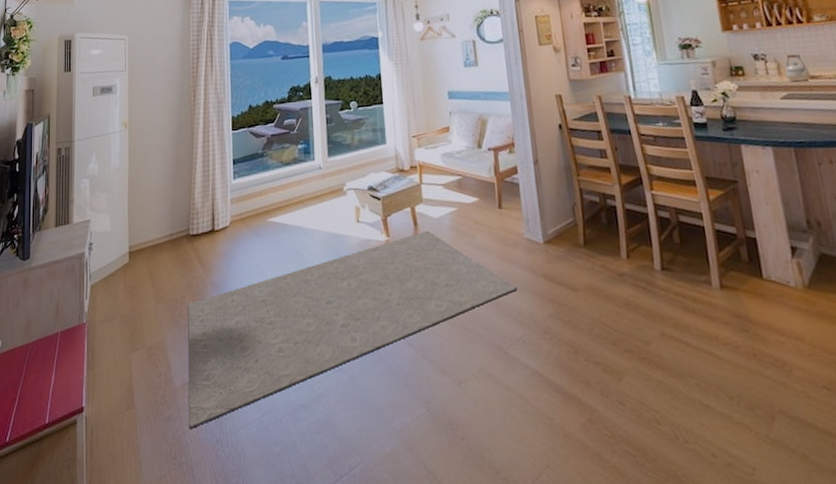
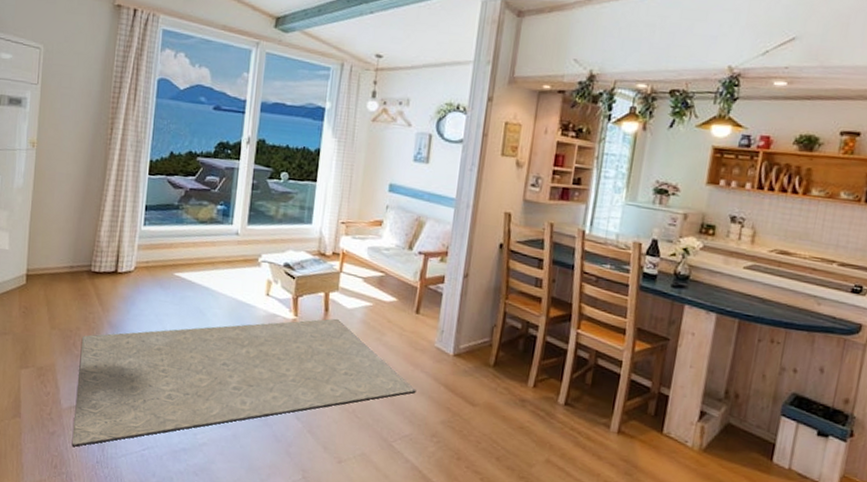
kettle: present [784,54,811,82] -> none [757,223,786,256]

